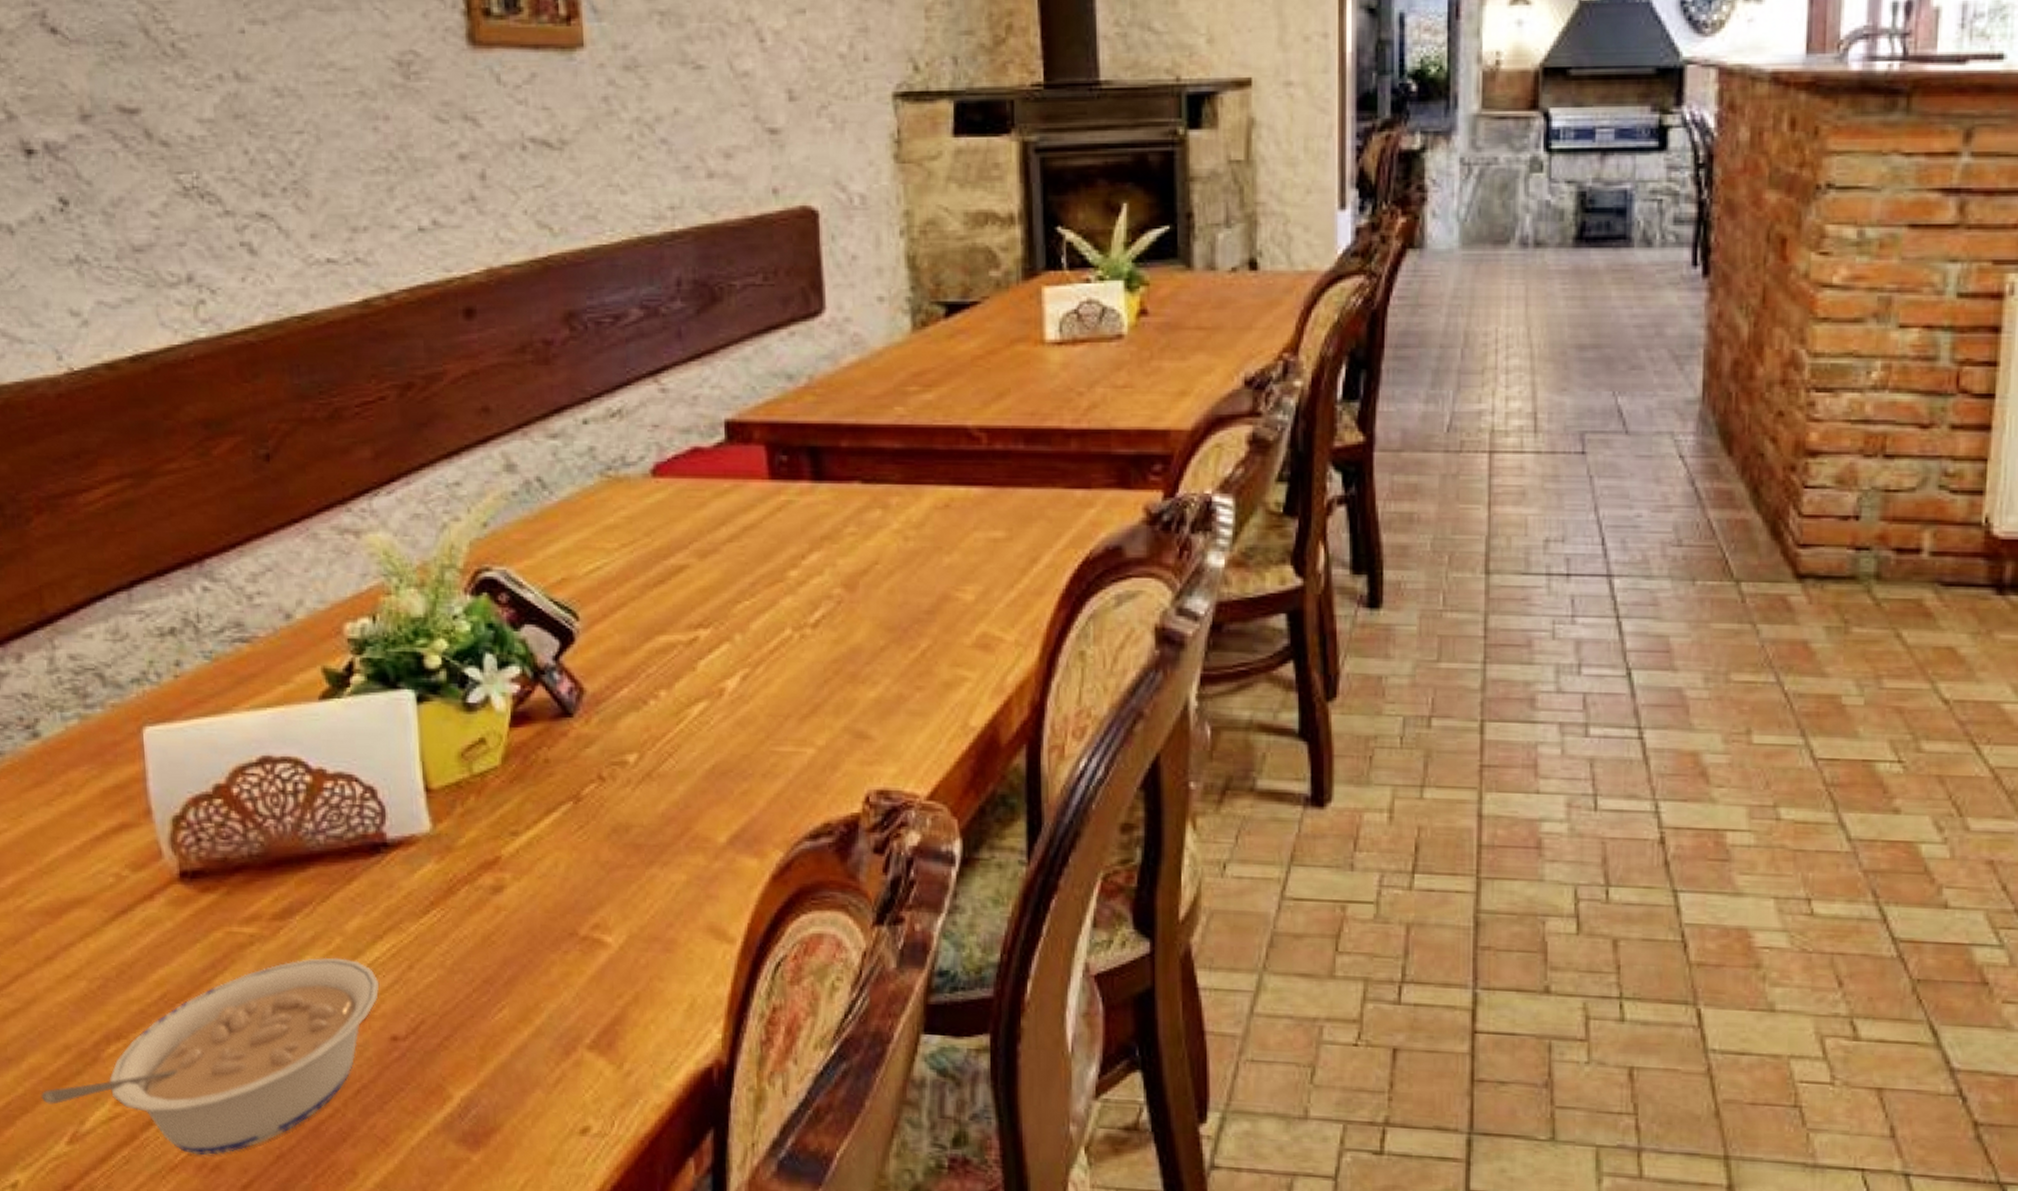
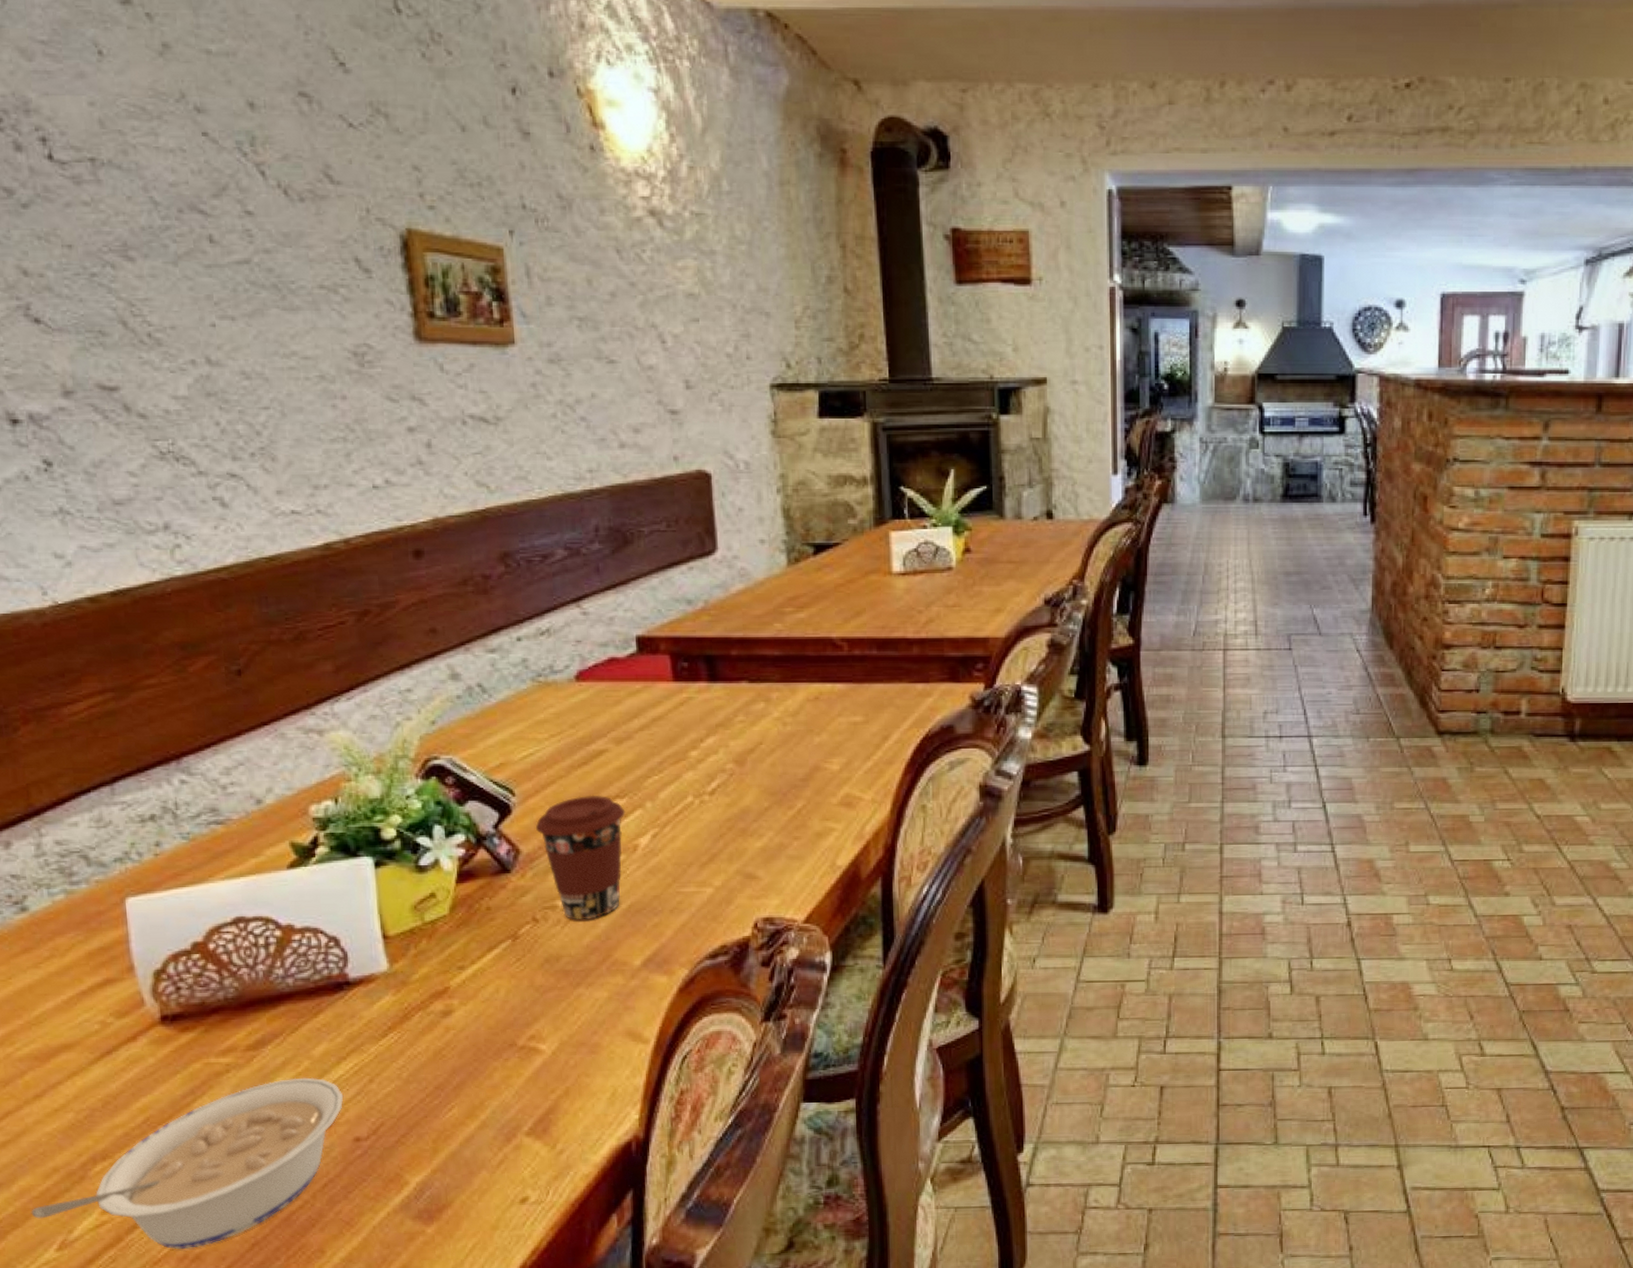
coffee cup: none [602,622,710,782] -> present [535,795,626,920]

